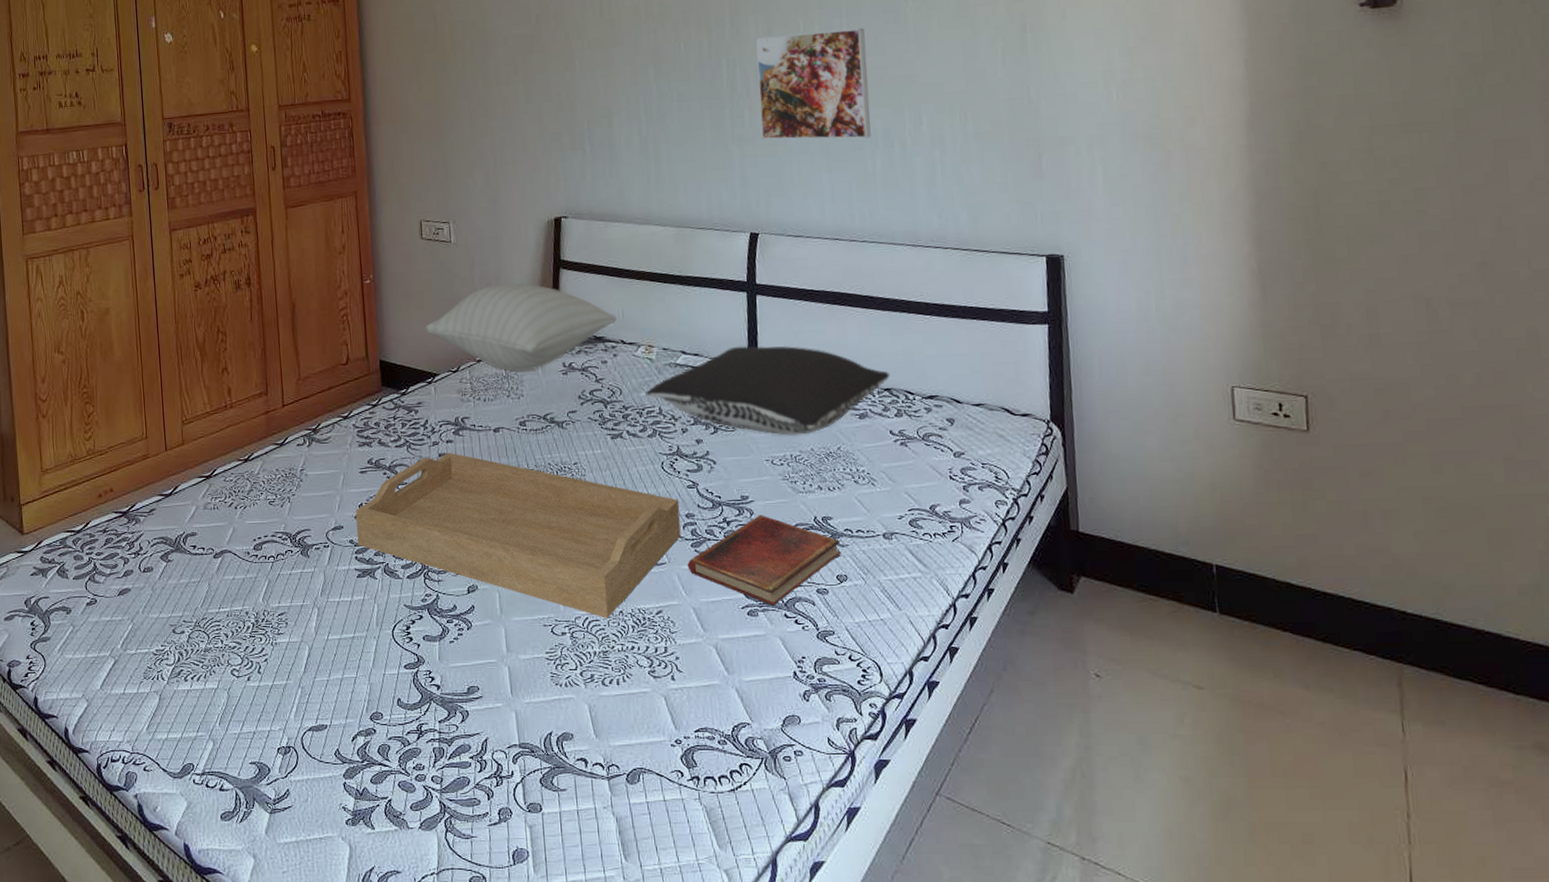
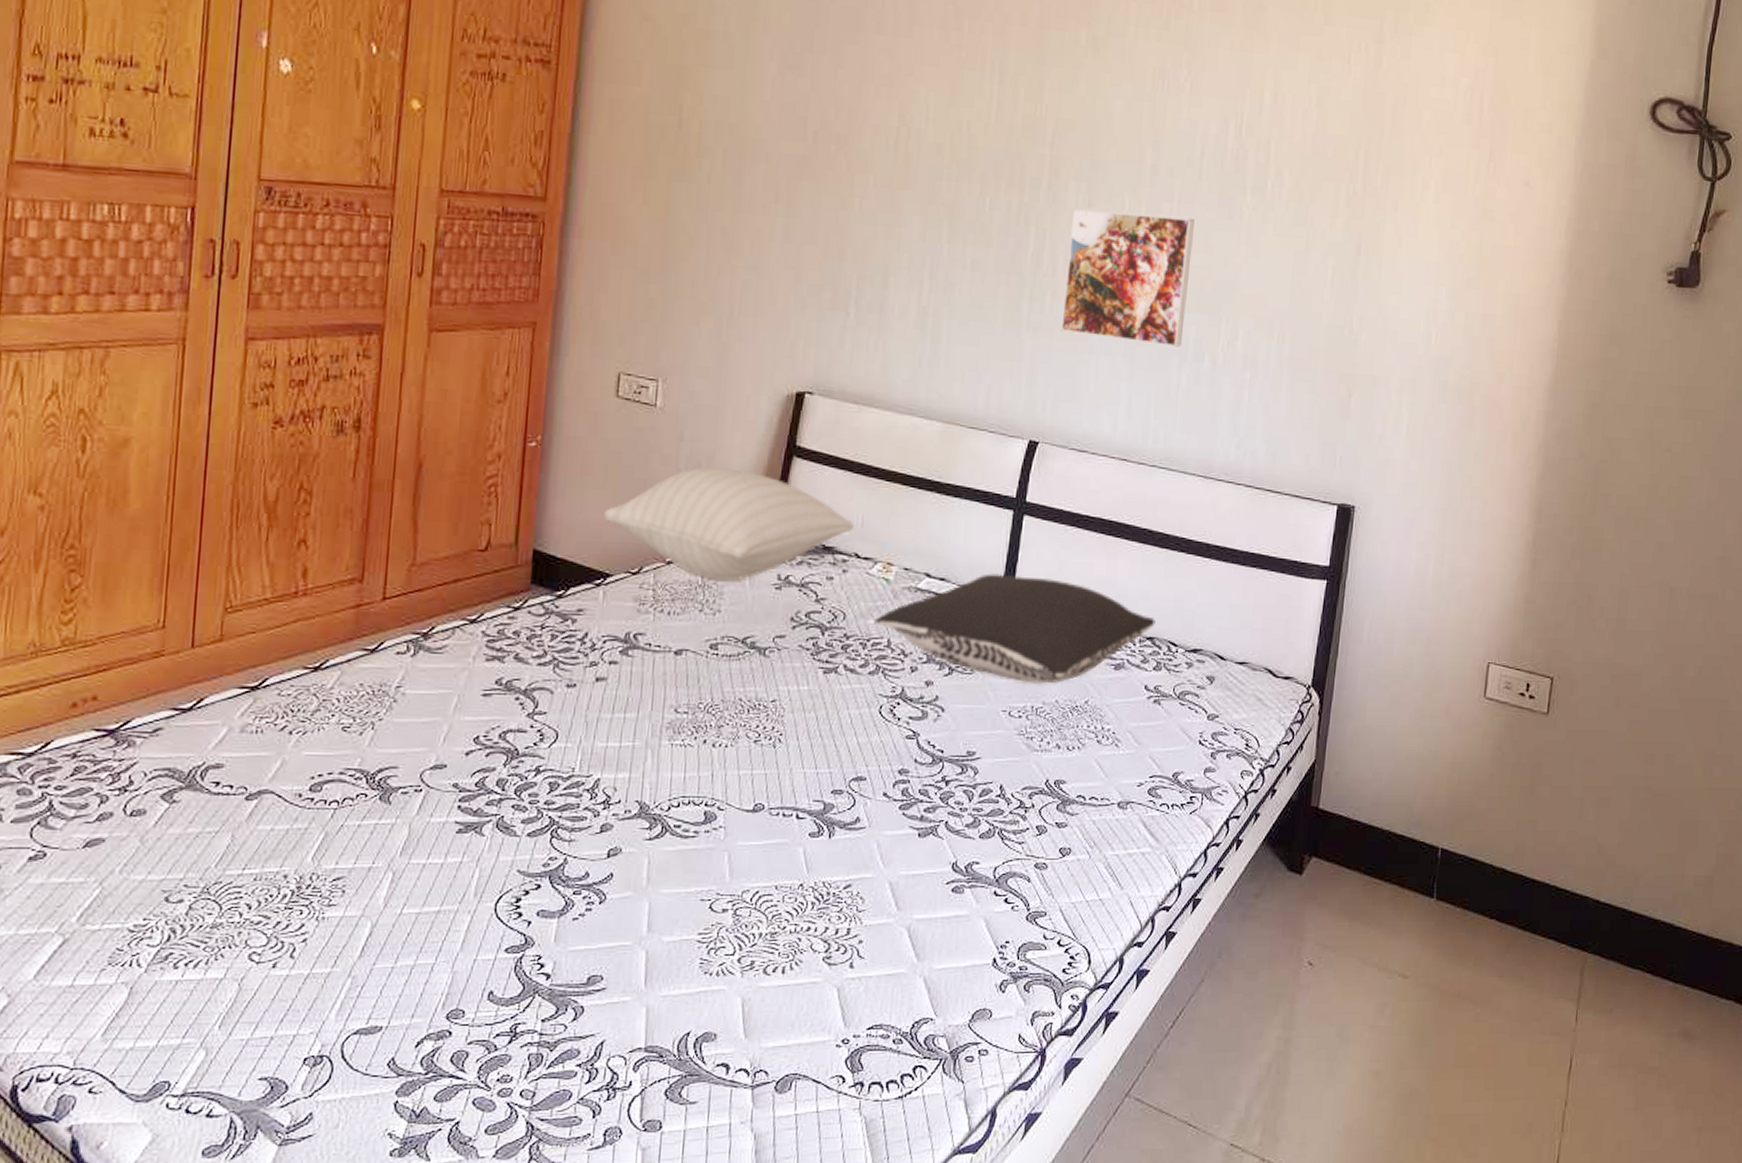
serving tray: present [355,452,681,618] -> none [464,676,892,893]
diary: present [687,515,841,606] -> none [890,774,1070,881]

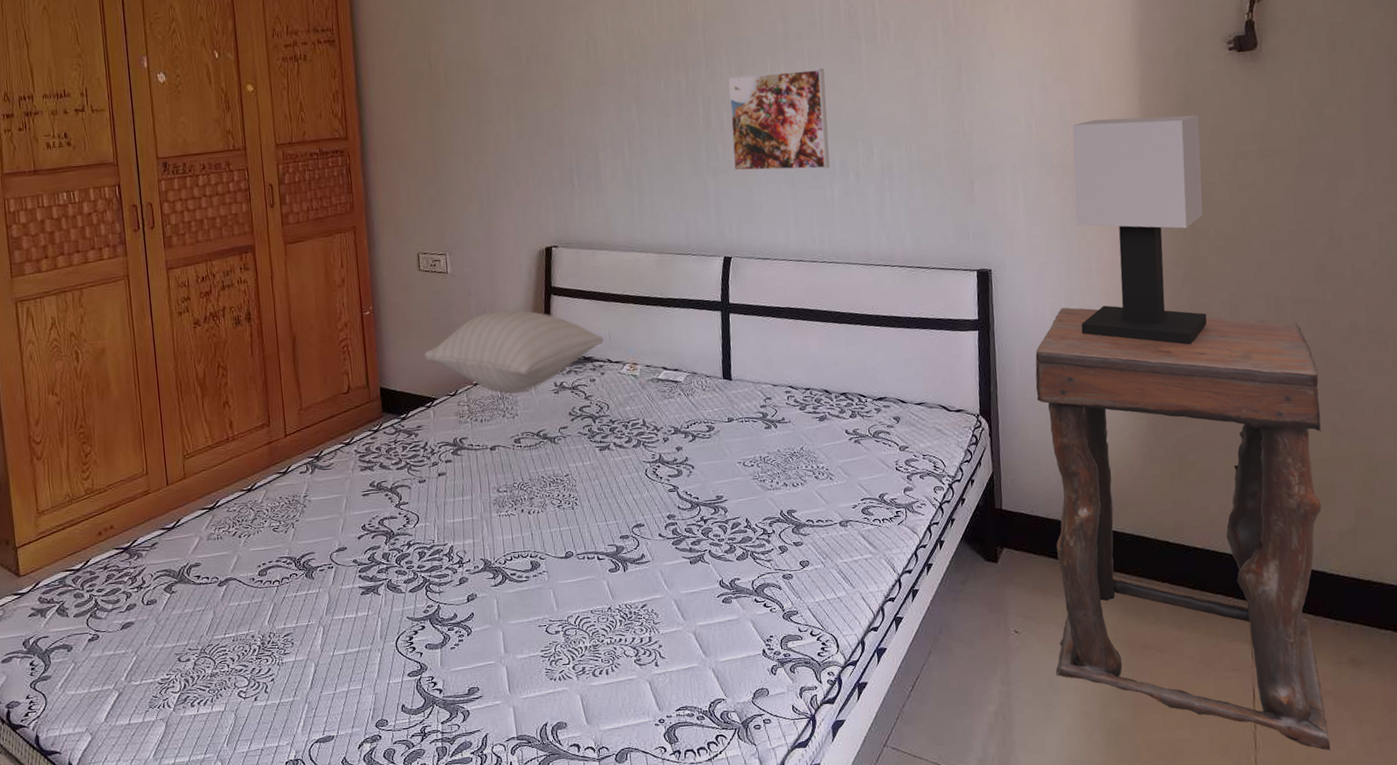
pillow: present [874,573,1156,685] -> none [631,358,846,440]
side table: none [1348,565,1703,1139] -> present [1035,307,1331,750]
table lamp: none [1447,340,1623,632] -> present [1072,115,1207,345]

